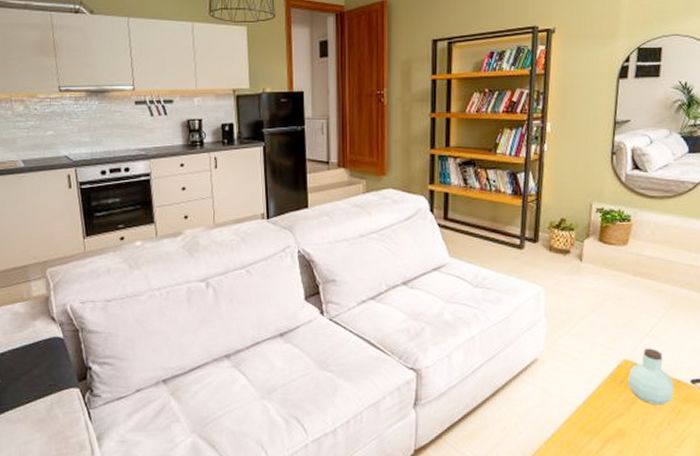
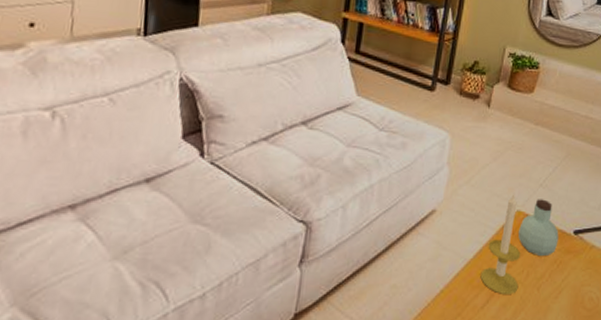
candle: none [591,343,635,441] -> present [480,194,521,294]

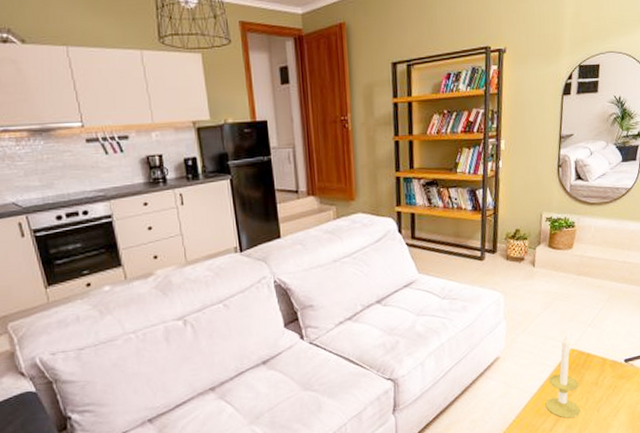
jar: present [518,199,559,257] -> none [574,336,611,384]

